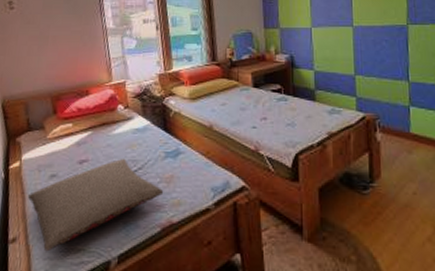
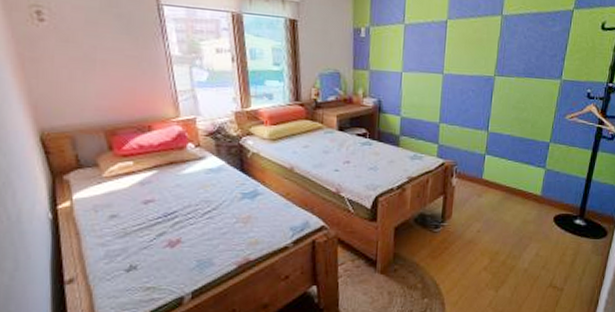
pillow: present [28,158,164,252] -> none [85,198,241,291]

